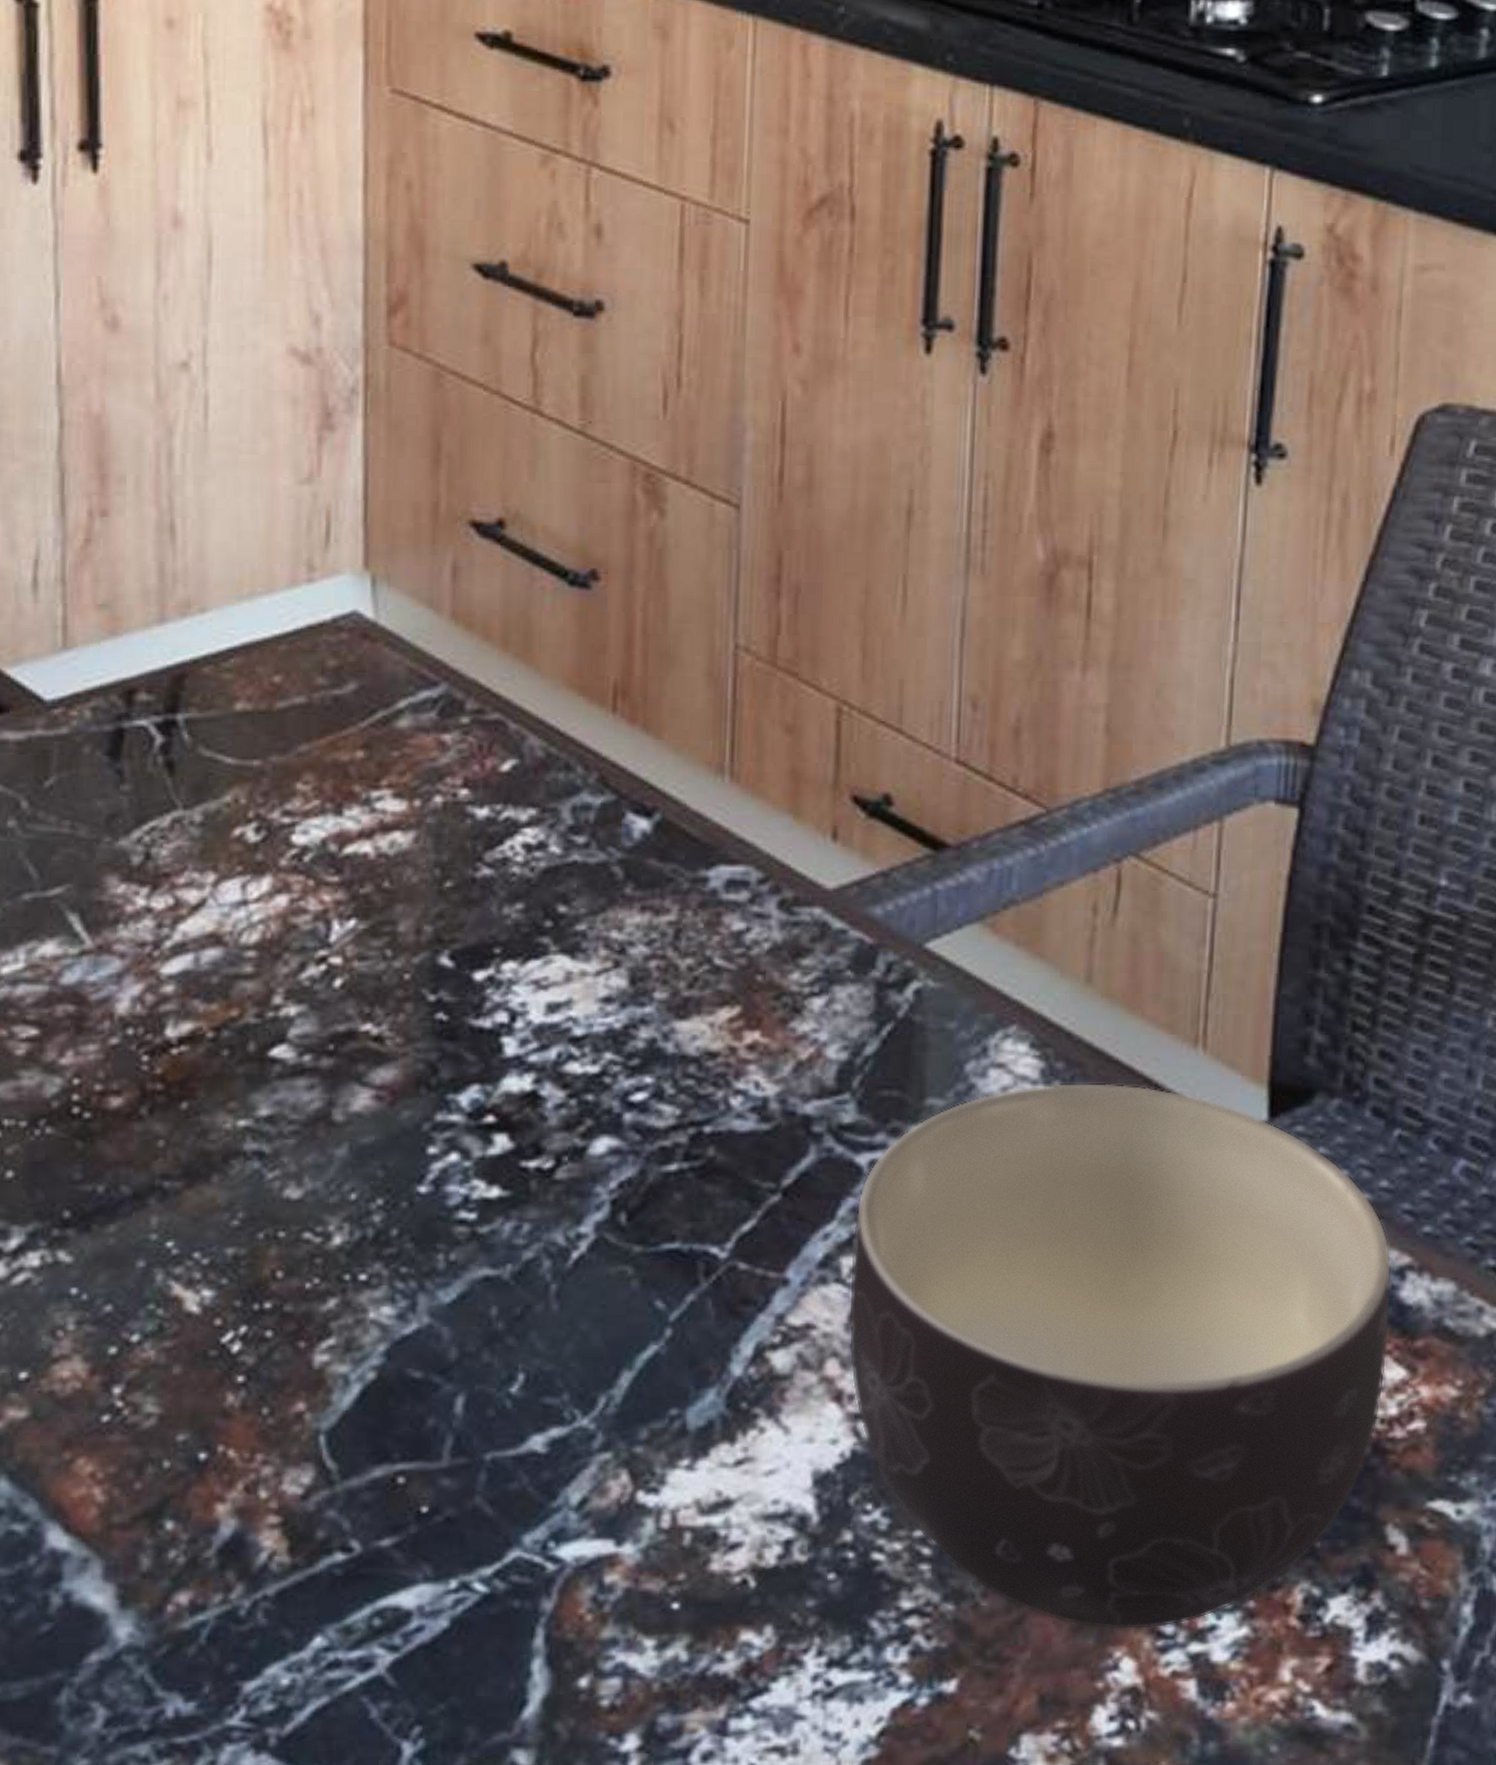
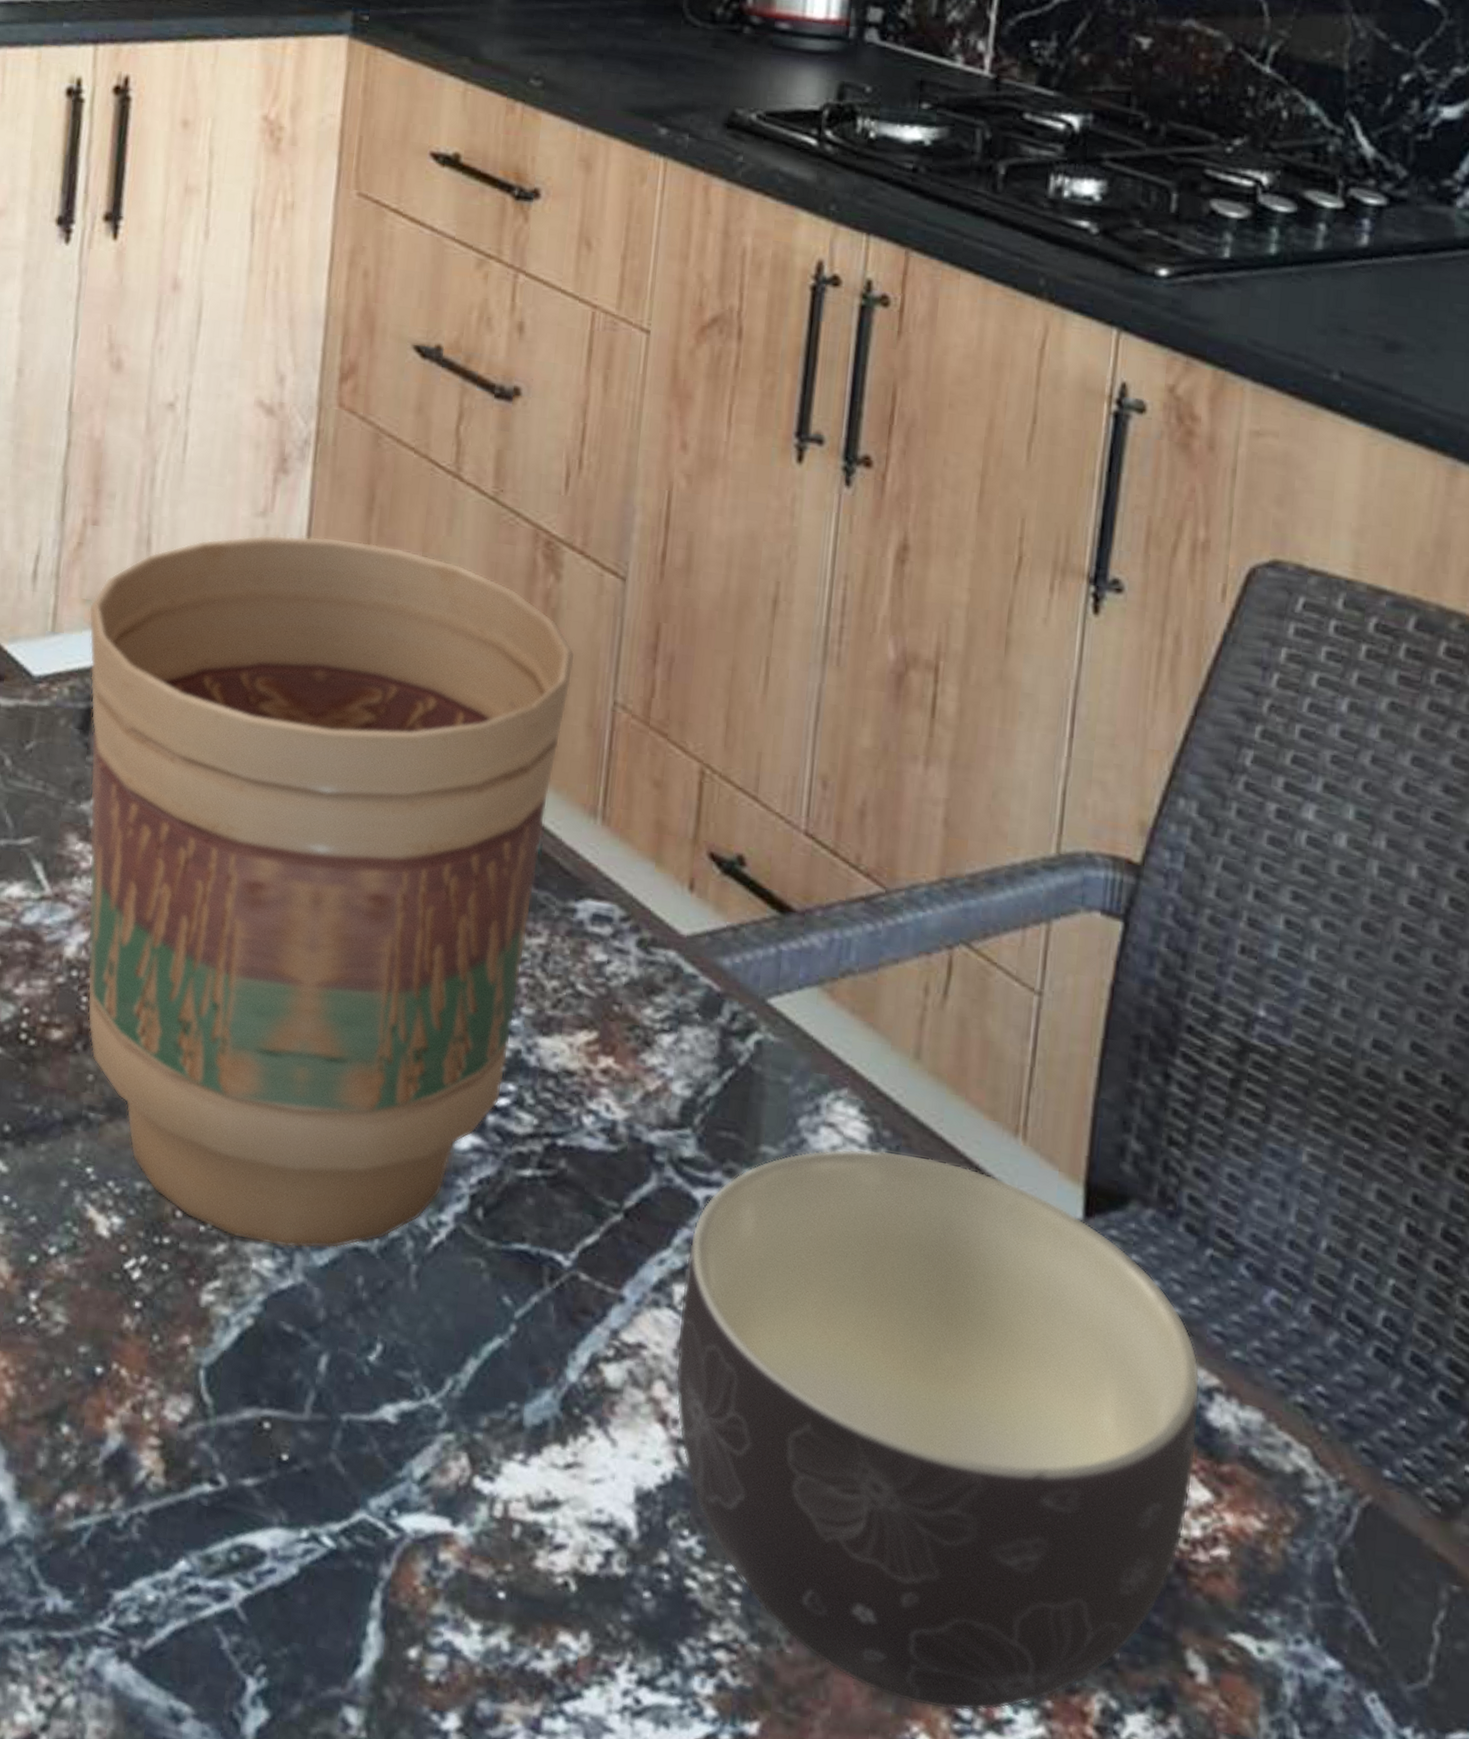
flower pot: none [107,498,687,1291] -> present [87,535,574,1249]

